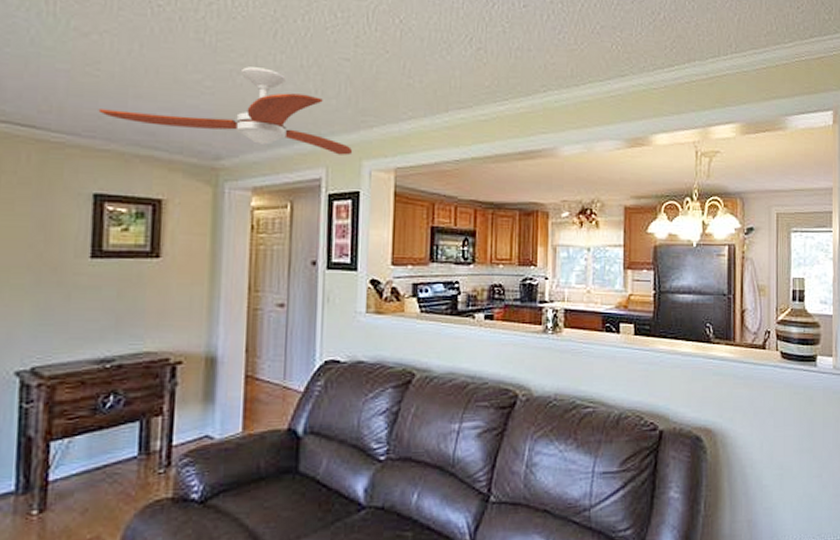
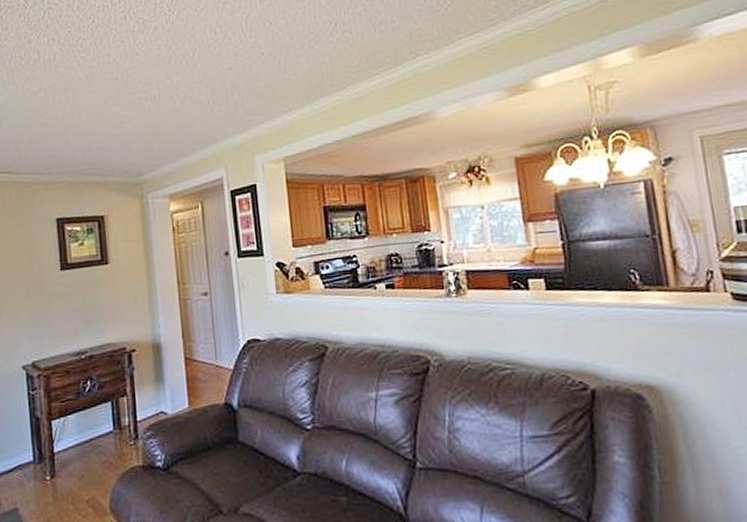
ceiling fan: present [98,66,353,156] -> none [51,90,246,157]

